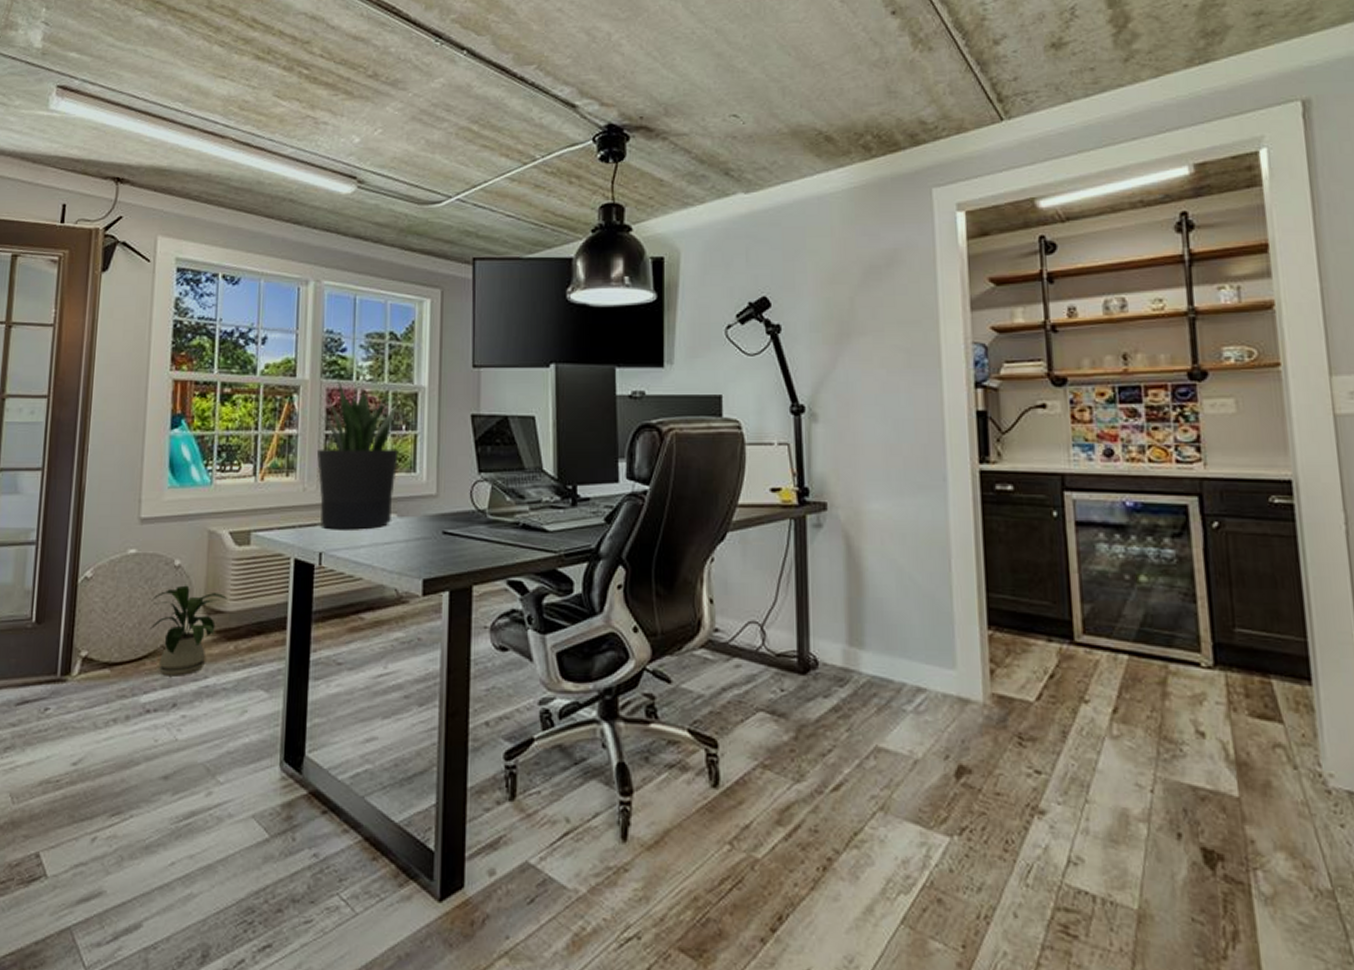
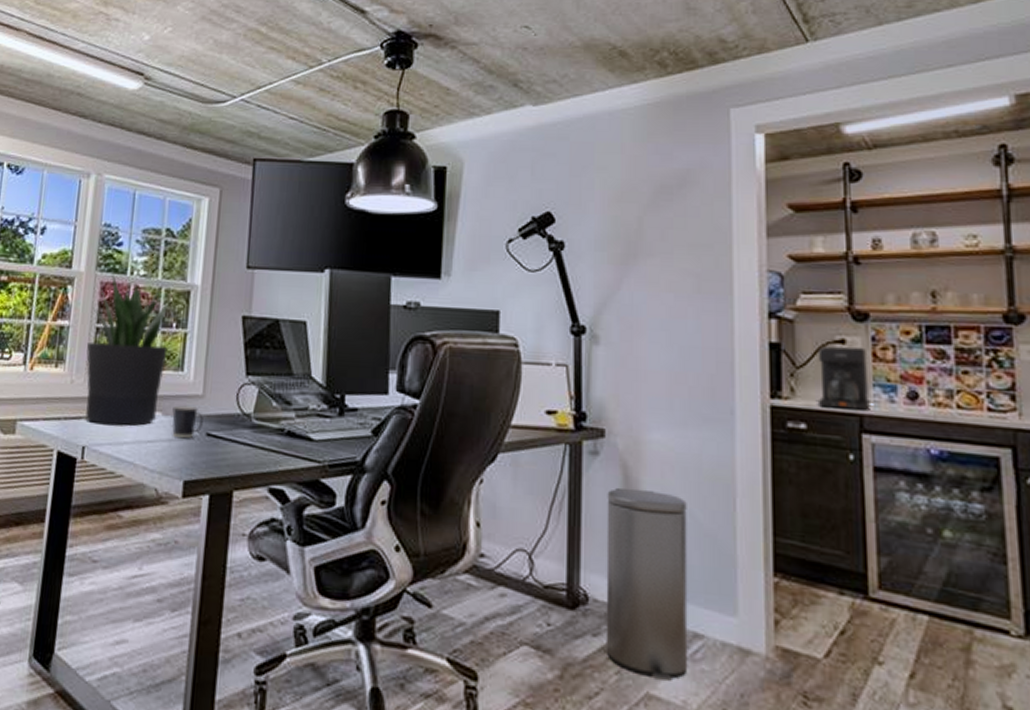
mug: none [407,506,439,538] -> present [172,405,203,439]
pedal bin: none [831,558,913,735] -> present [605,488,688,682]
coffee maker: none [1021,410,1071,469] -> present [817,346,870,410]

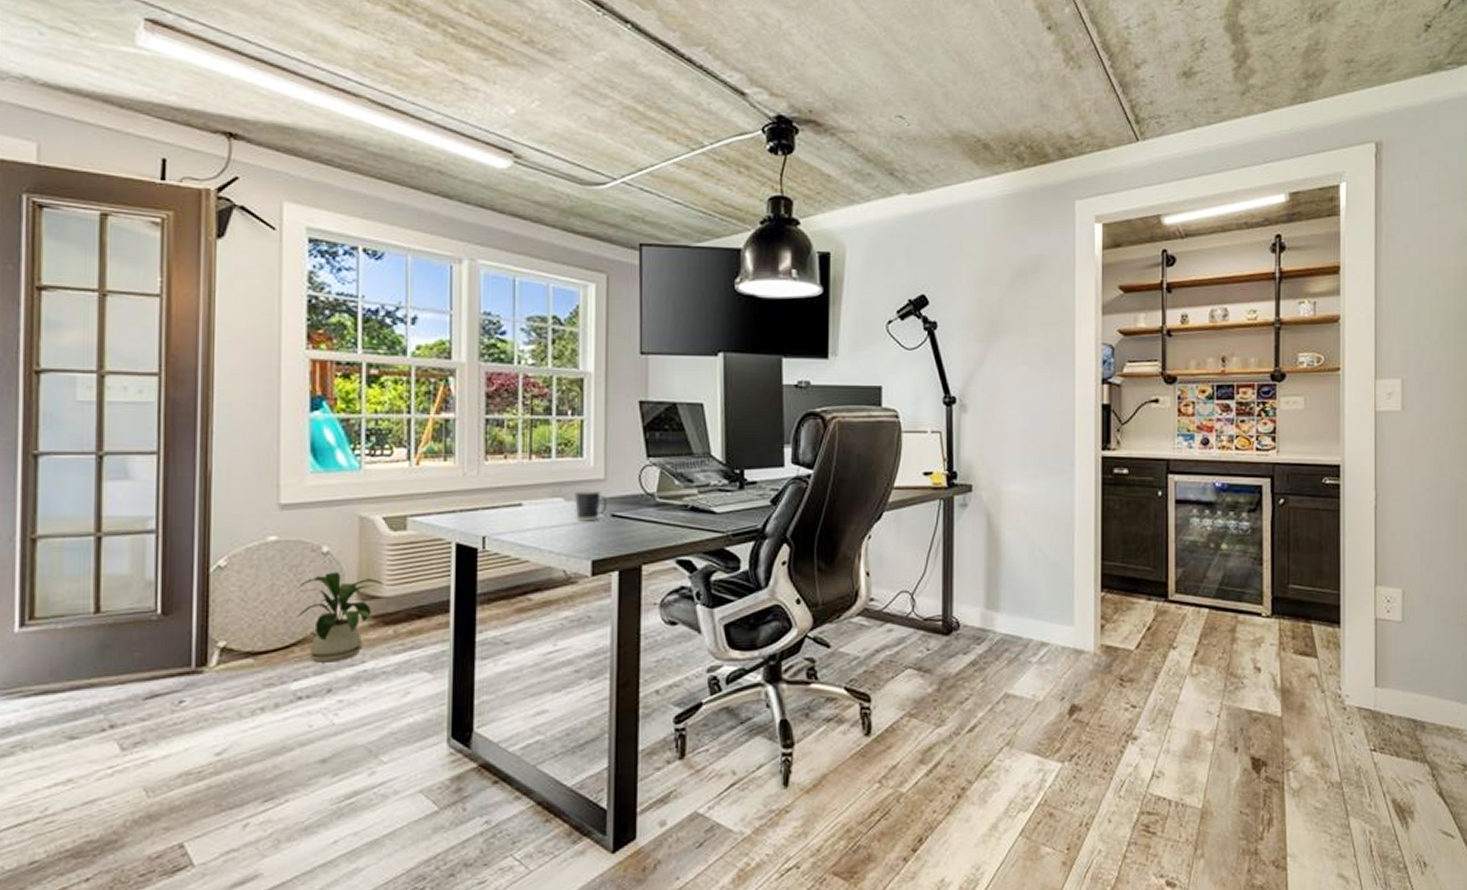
planter: present [85,273,171,426] -> none [476,363,565,514]
pedal bin: present [605,488,688,682] -> none [973,533,1037,683]
coffee maker: present [817,346,870,410] -> none [1137,404,1175,455]

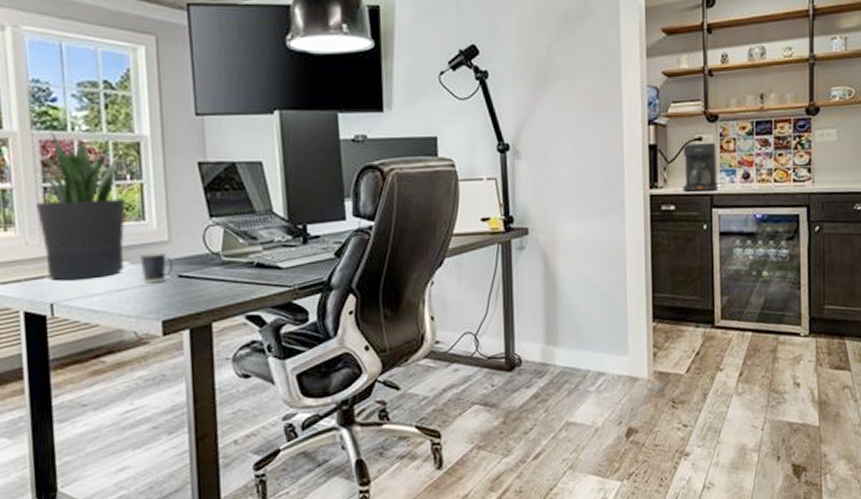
planter: none [476,363,565,514] -> present [35,130,126,281]
coffee maker: none [1137,404,1175,455] -> present [682,142,718,192]

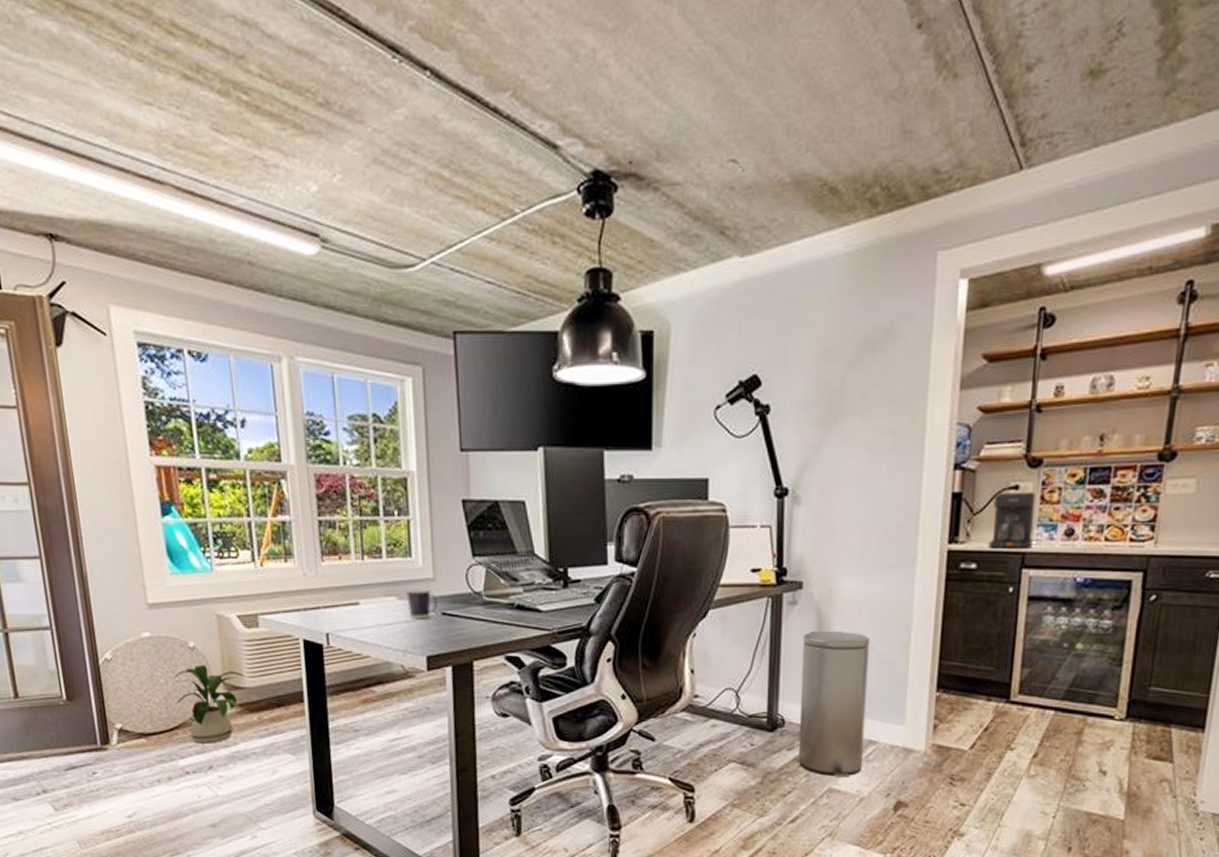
planter: present [35,130,126,281] -> none [311,464,394,612]
pedal bin: none [532,272,595,411] -> present [798,632,870,779]

